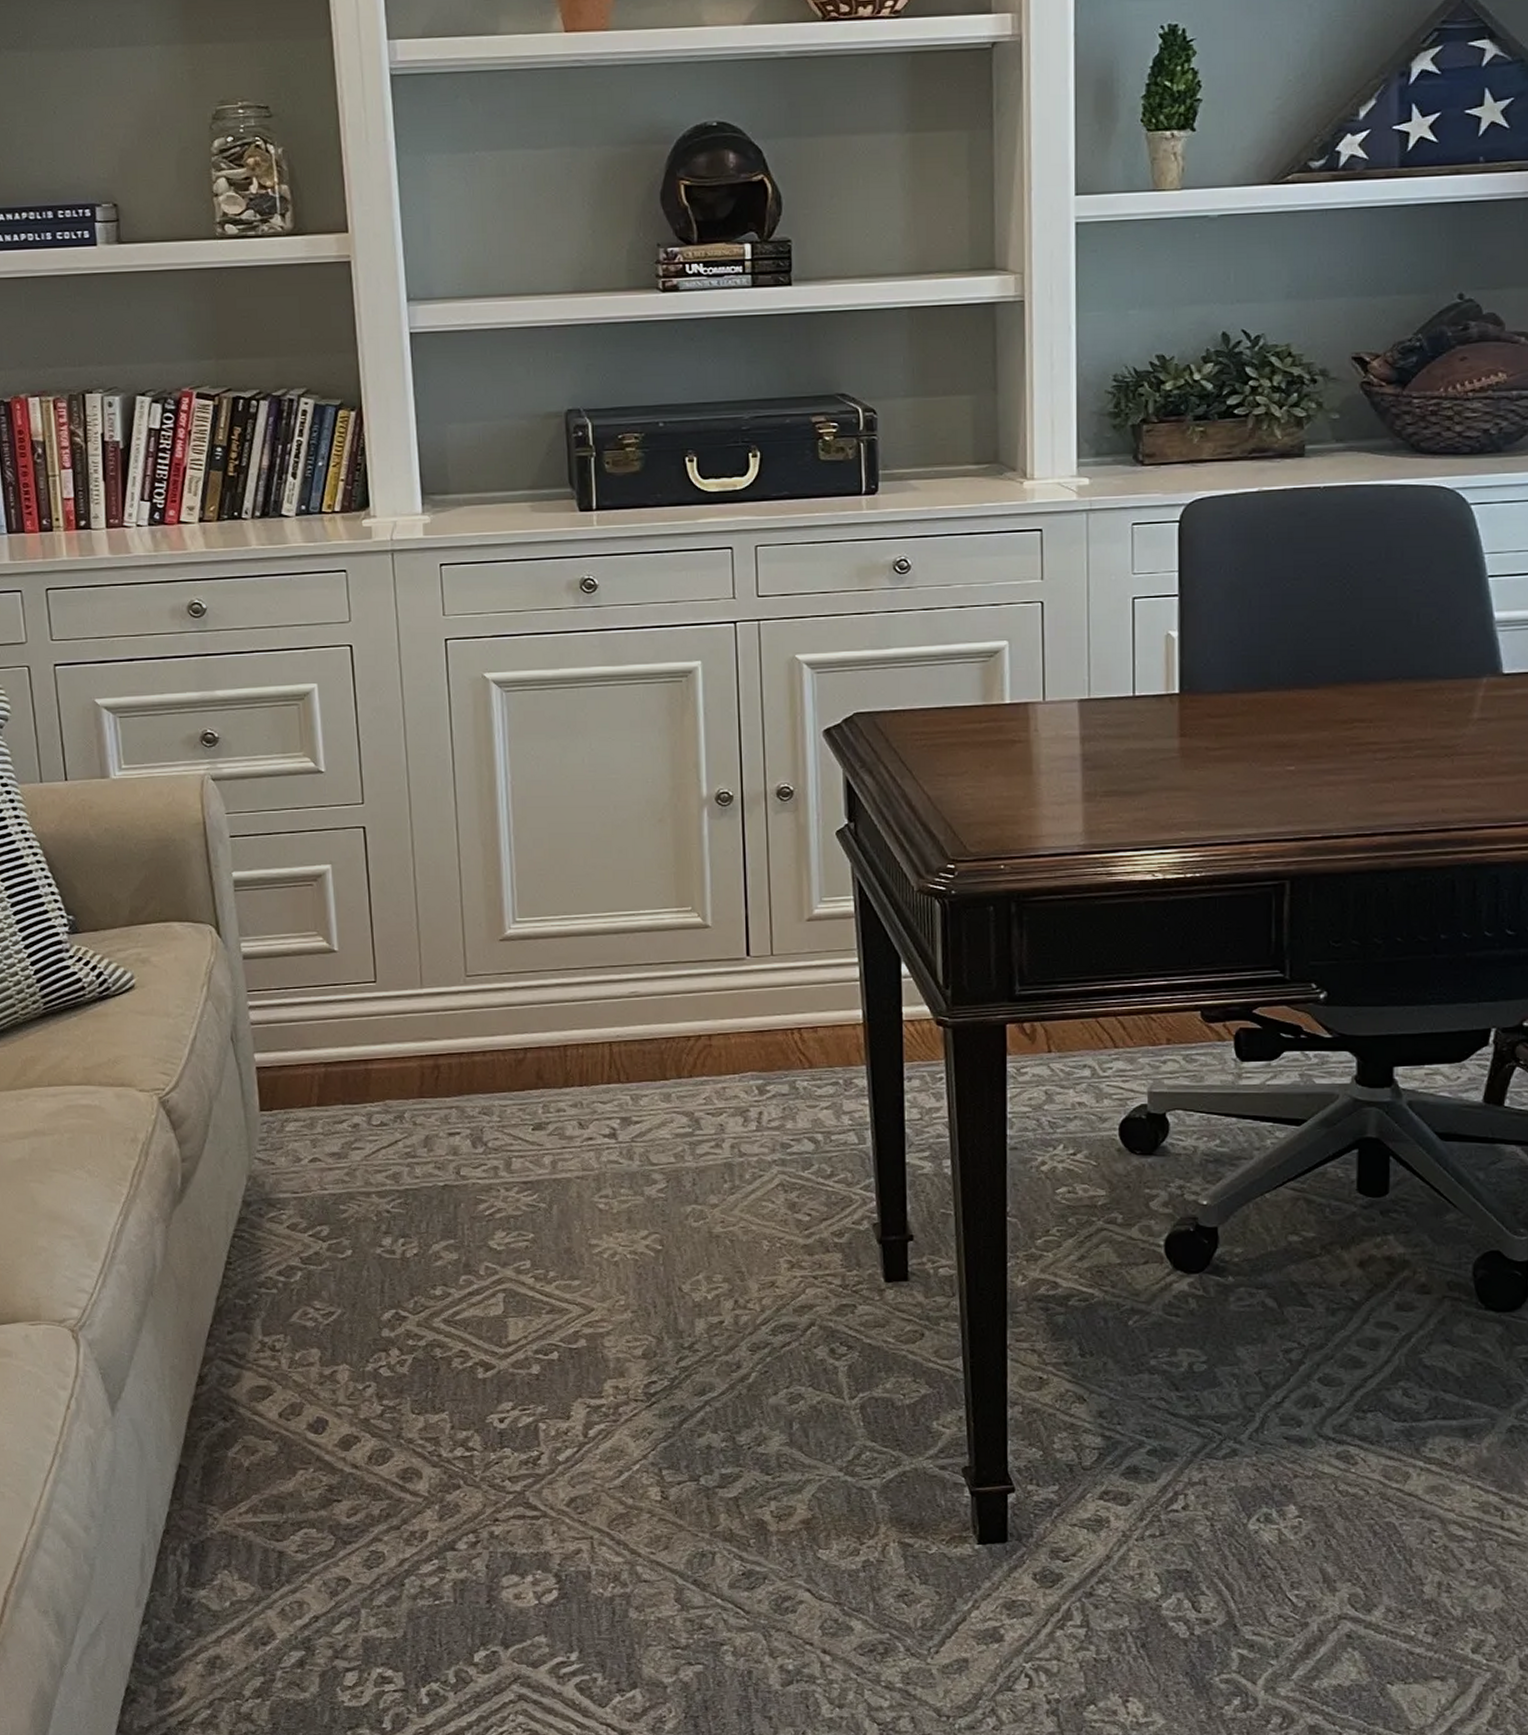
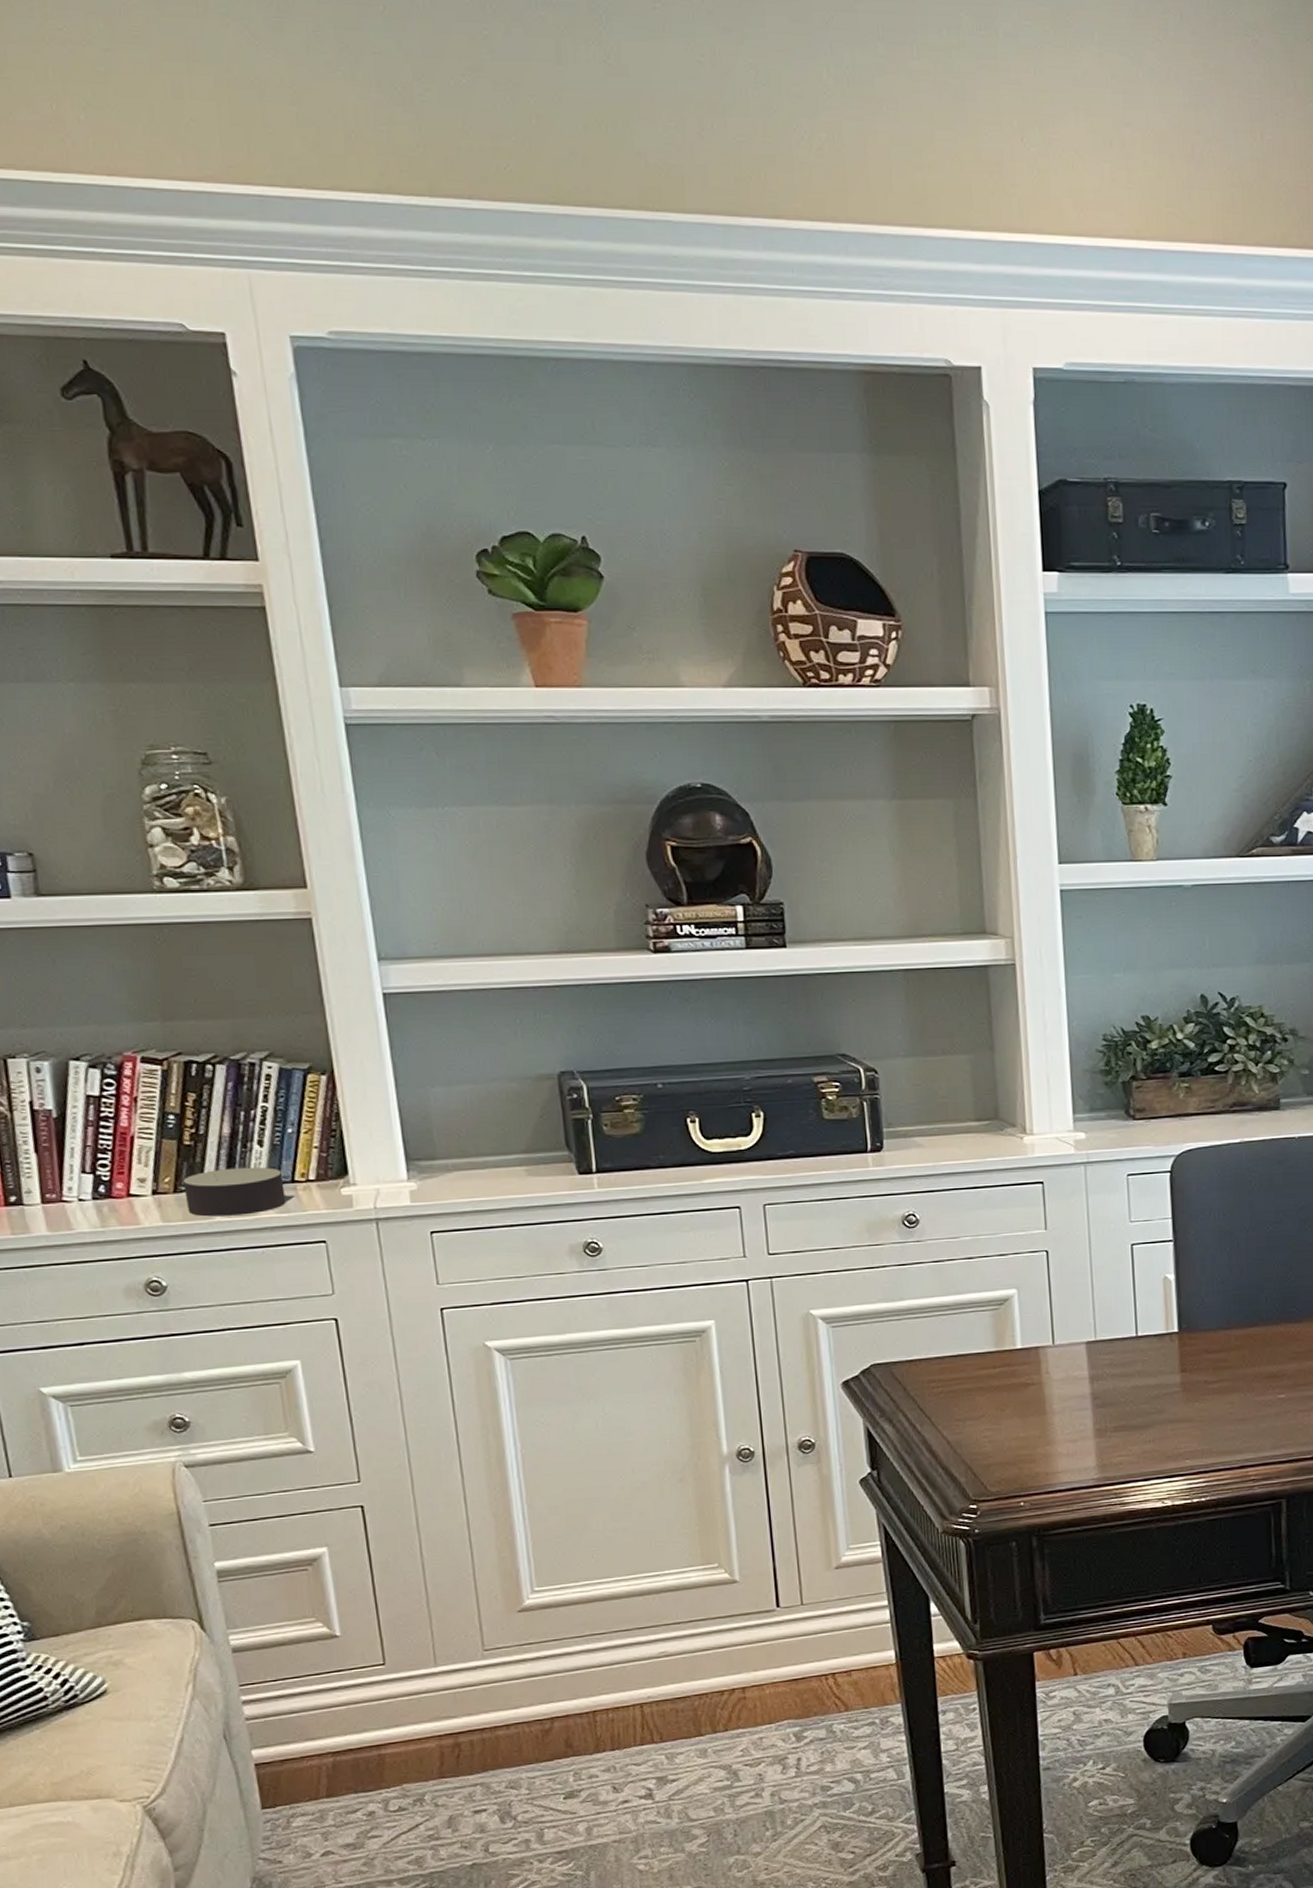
candle: none [226,498,322,544] -> present [183,1166,296,1217]

